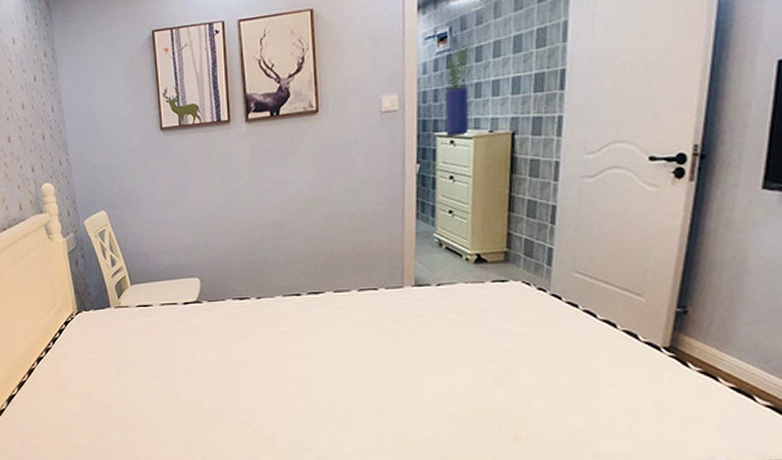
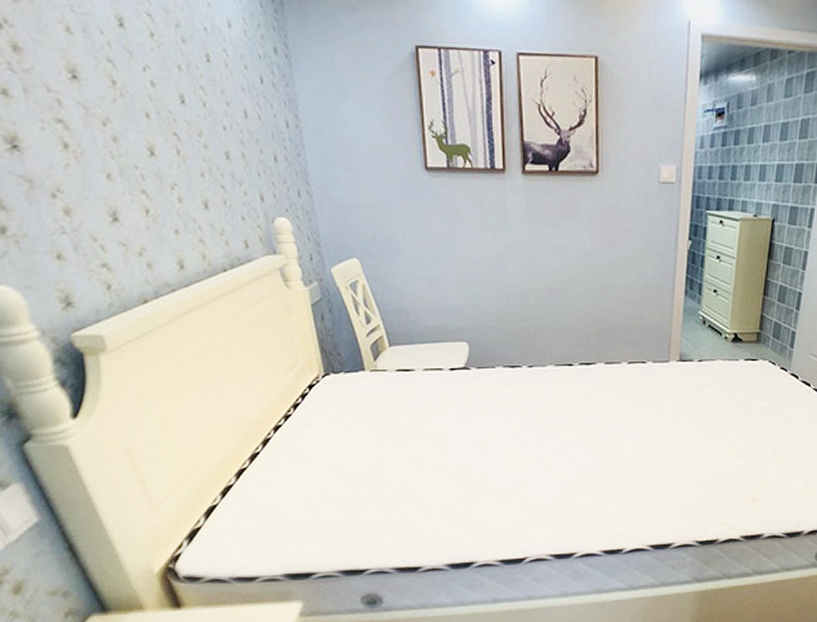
vase: present [444,43,470,136] -> none [716,122,744,216]

